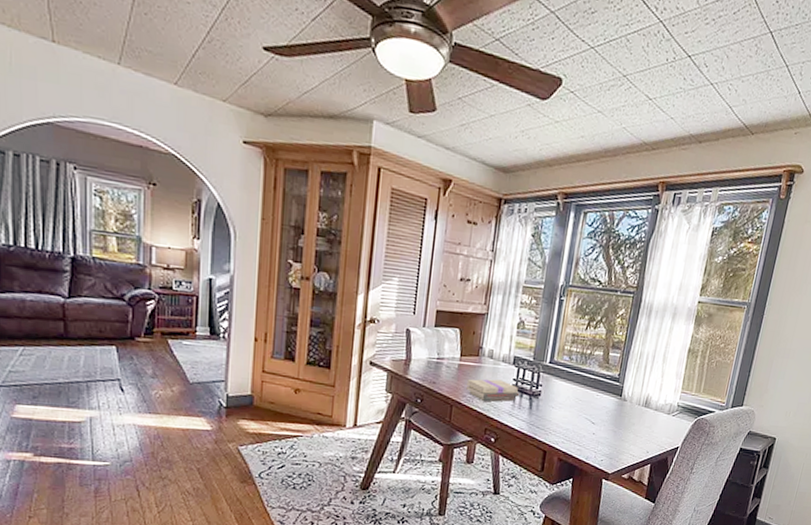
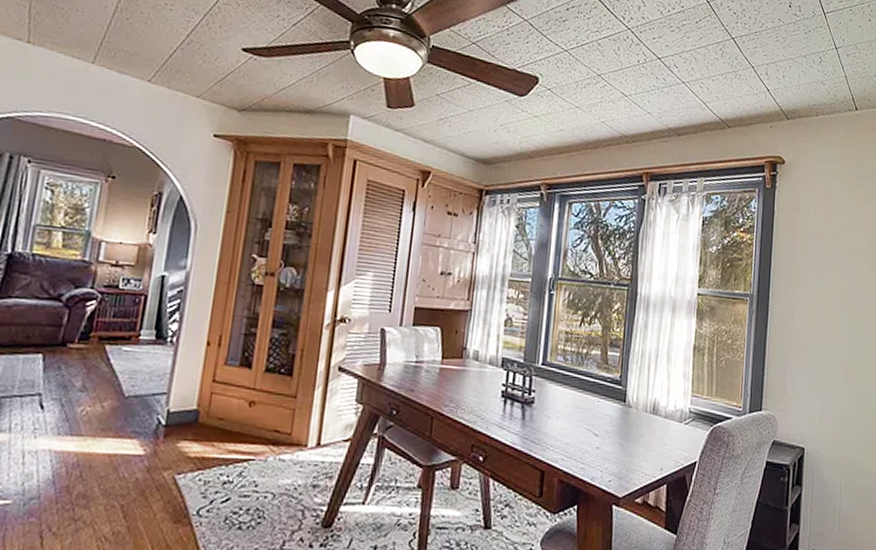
books: present [466,379,520,402] -> none [449,385,511,412]

